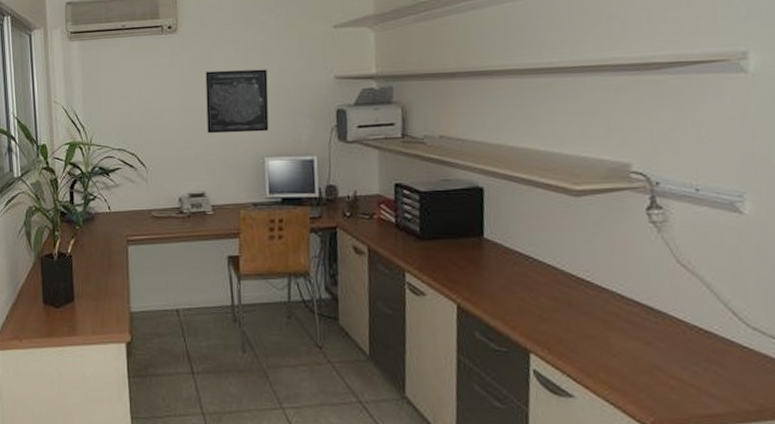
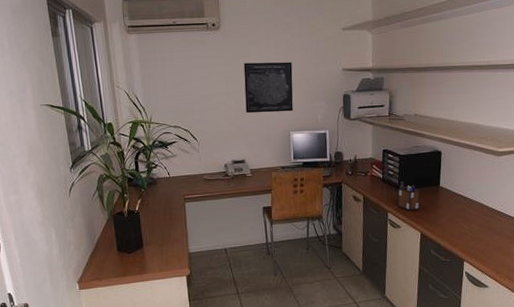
desk organizer: none [418,228,454,271] -> present [397,181,420,211]

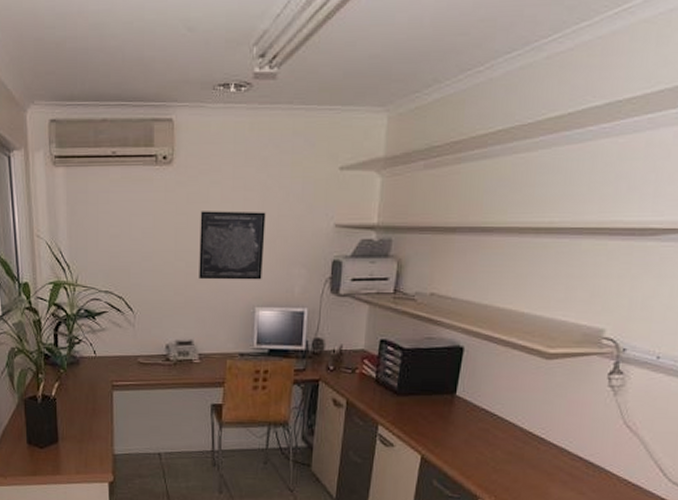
desk organizer: present [397,181,420,211] -> none [392,384,427,425]

